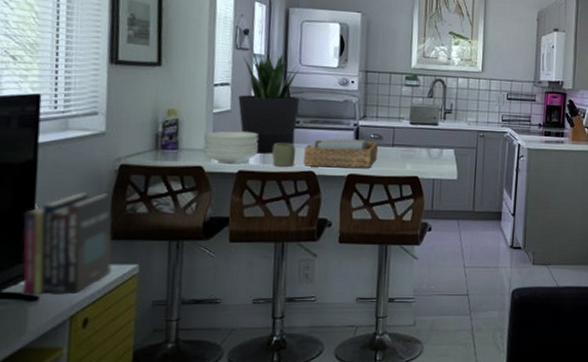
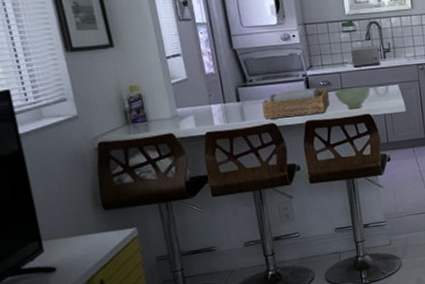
books: present [22,193,114,296] -> none [23,170,114,267]
bowl: present [204,131,259,164] -> none [168,96,221,129]
planter: present [238,47,300,154] -> none [187,16,252,115]
mug: present [272,143,296,167] -> none [233,101,256,124]
bowl: none [384,145,424,169] -> present [334,86,371,109]

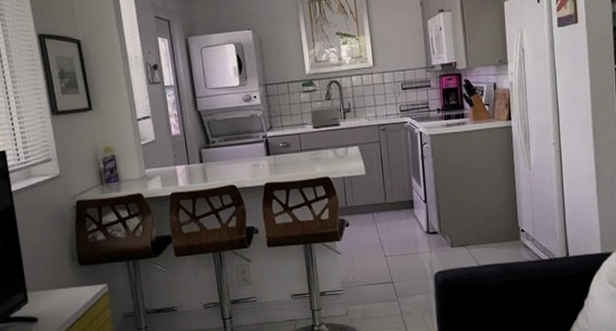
napkin holder: present [262,88,330,120] -> none [223,149,289,181]
bowl: present [334,86,371,109] -> none [293,148,330,172]

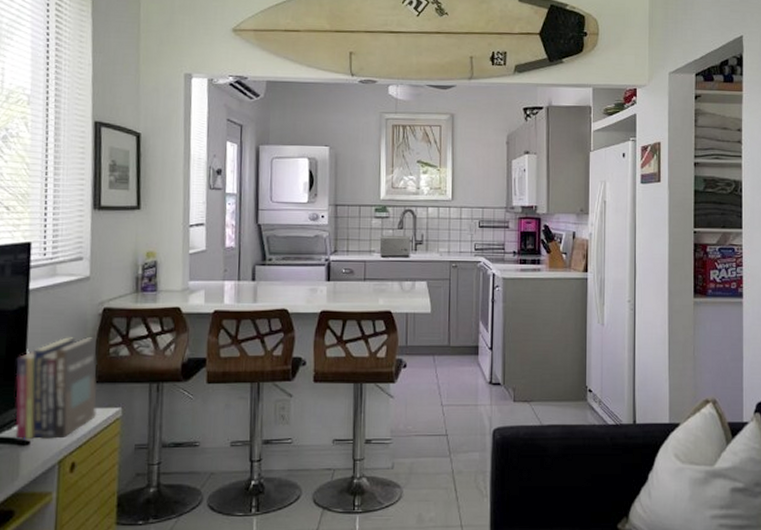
books: none [13,227,87,317] -> present [15,337,98,440]

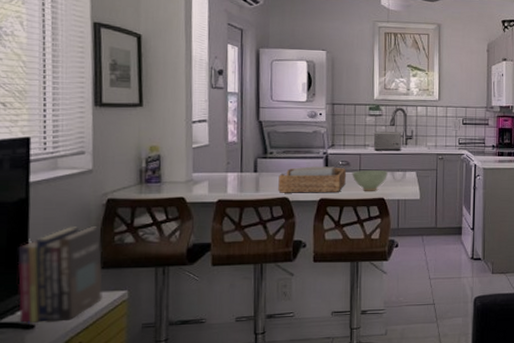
napkin holder: none [277,274,351,305] -> present [278,166,347,193]
bowl: none [356,278,396,303] -> present [352,169,389,191]

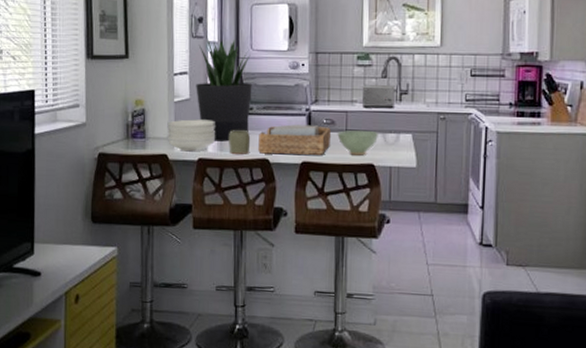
books: present [17,226,103,324] -> none [26,179,96,272]
bowl: none [185,164,236,194] -> present [167,119,216,152]
planter: none [215,85,273,183] -> present [196,34,252,142]
mug: none [249,173,271,194] -> present [229,130,251,154]

